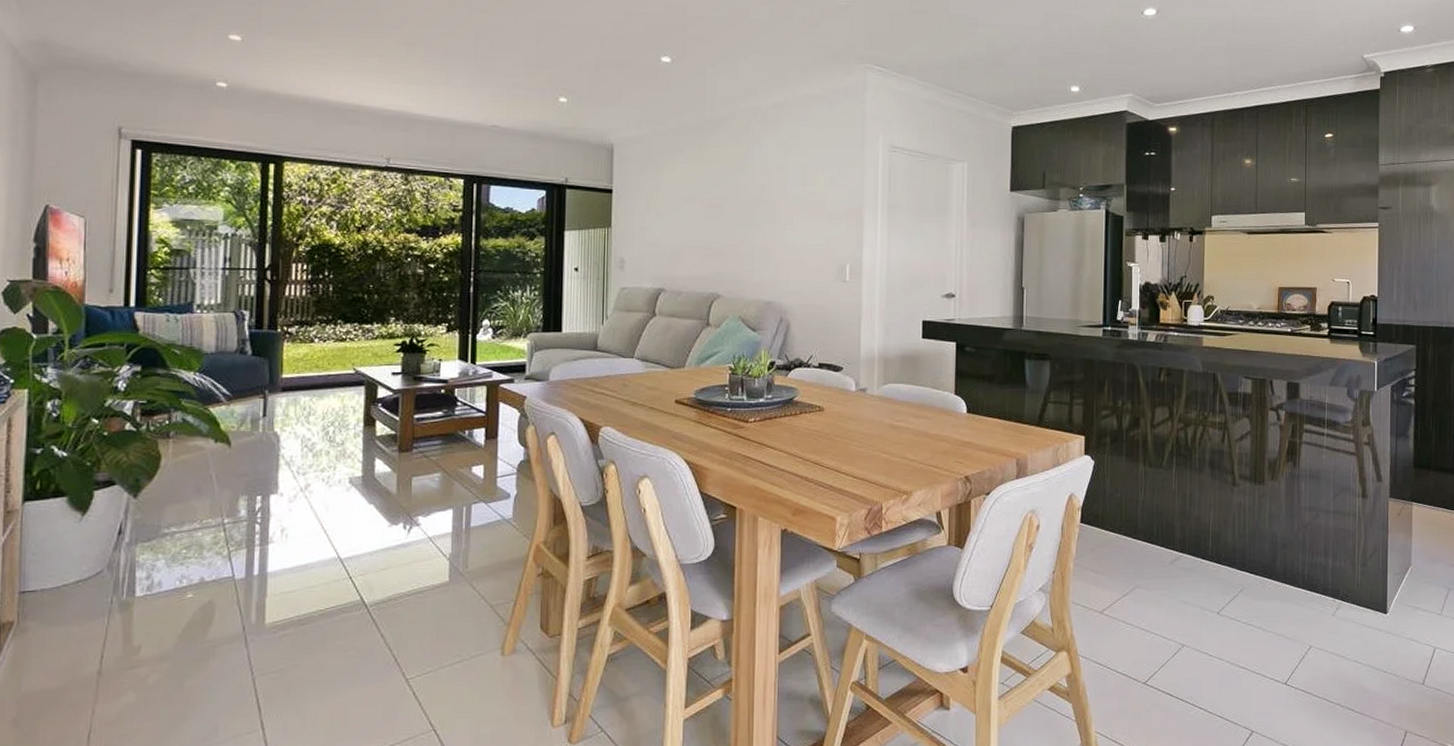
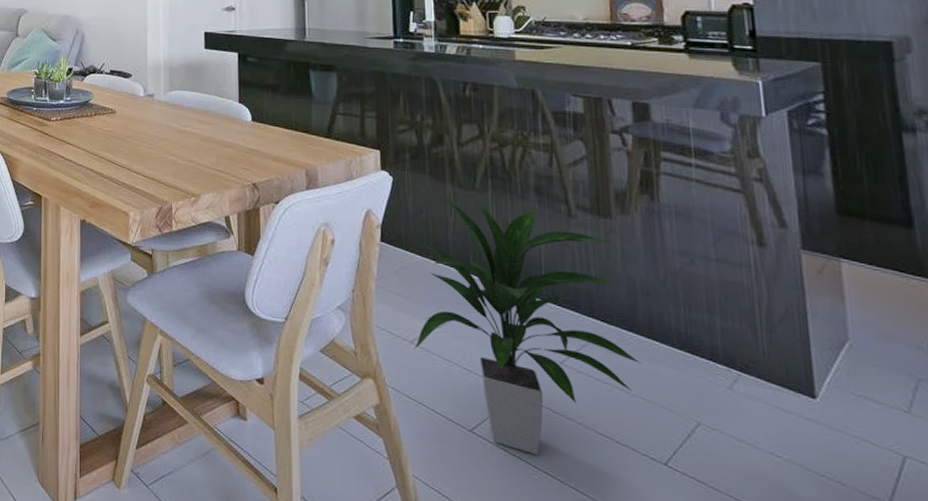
indoor plant: none [1104,472,1276,694] -> present [414,192,642,455]

